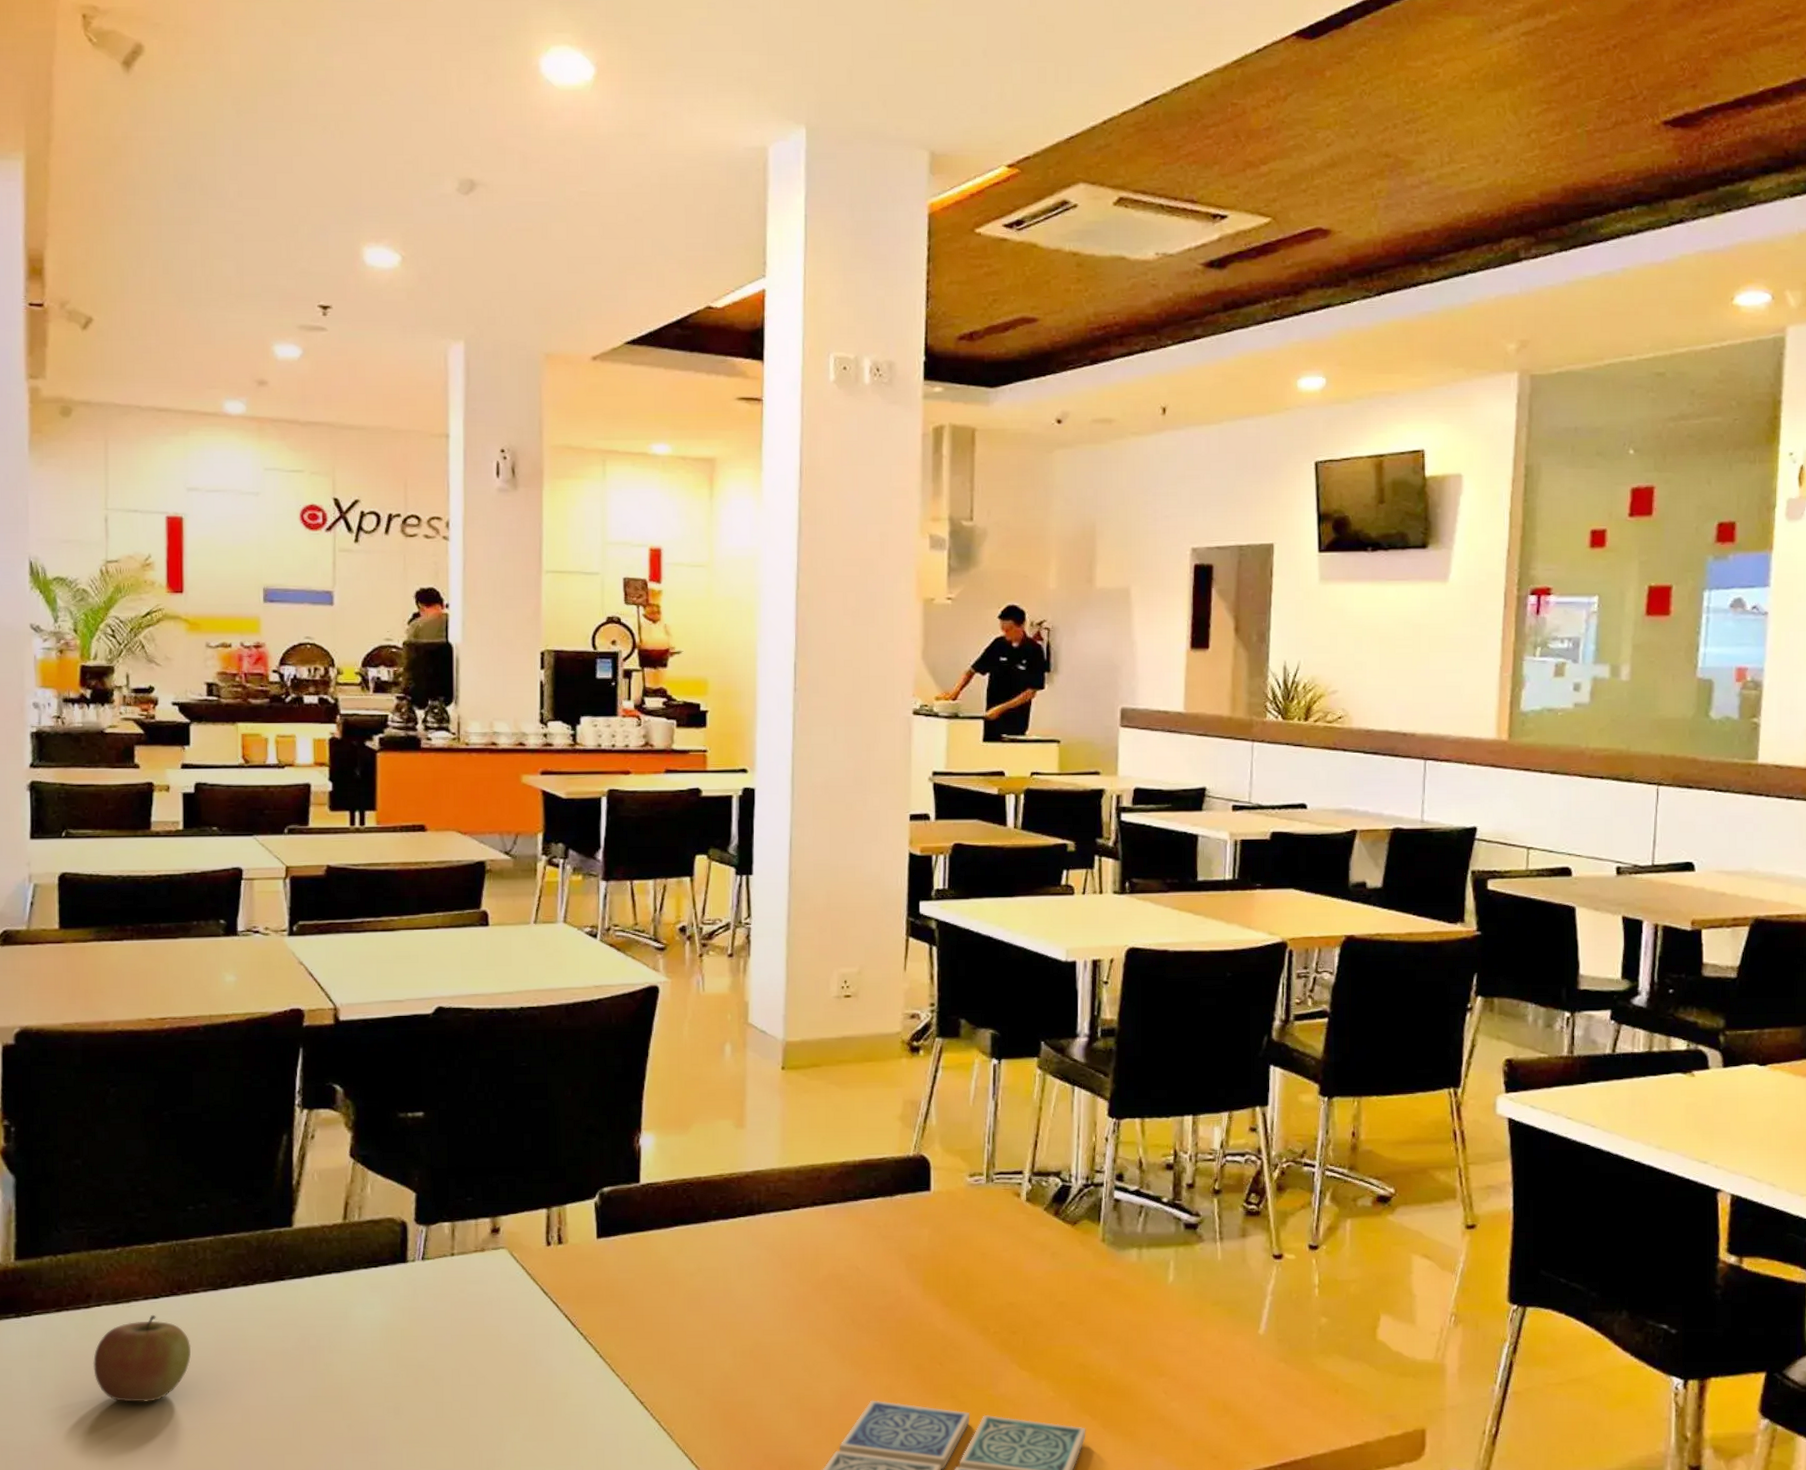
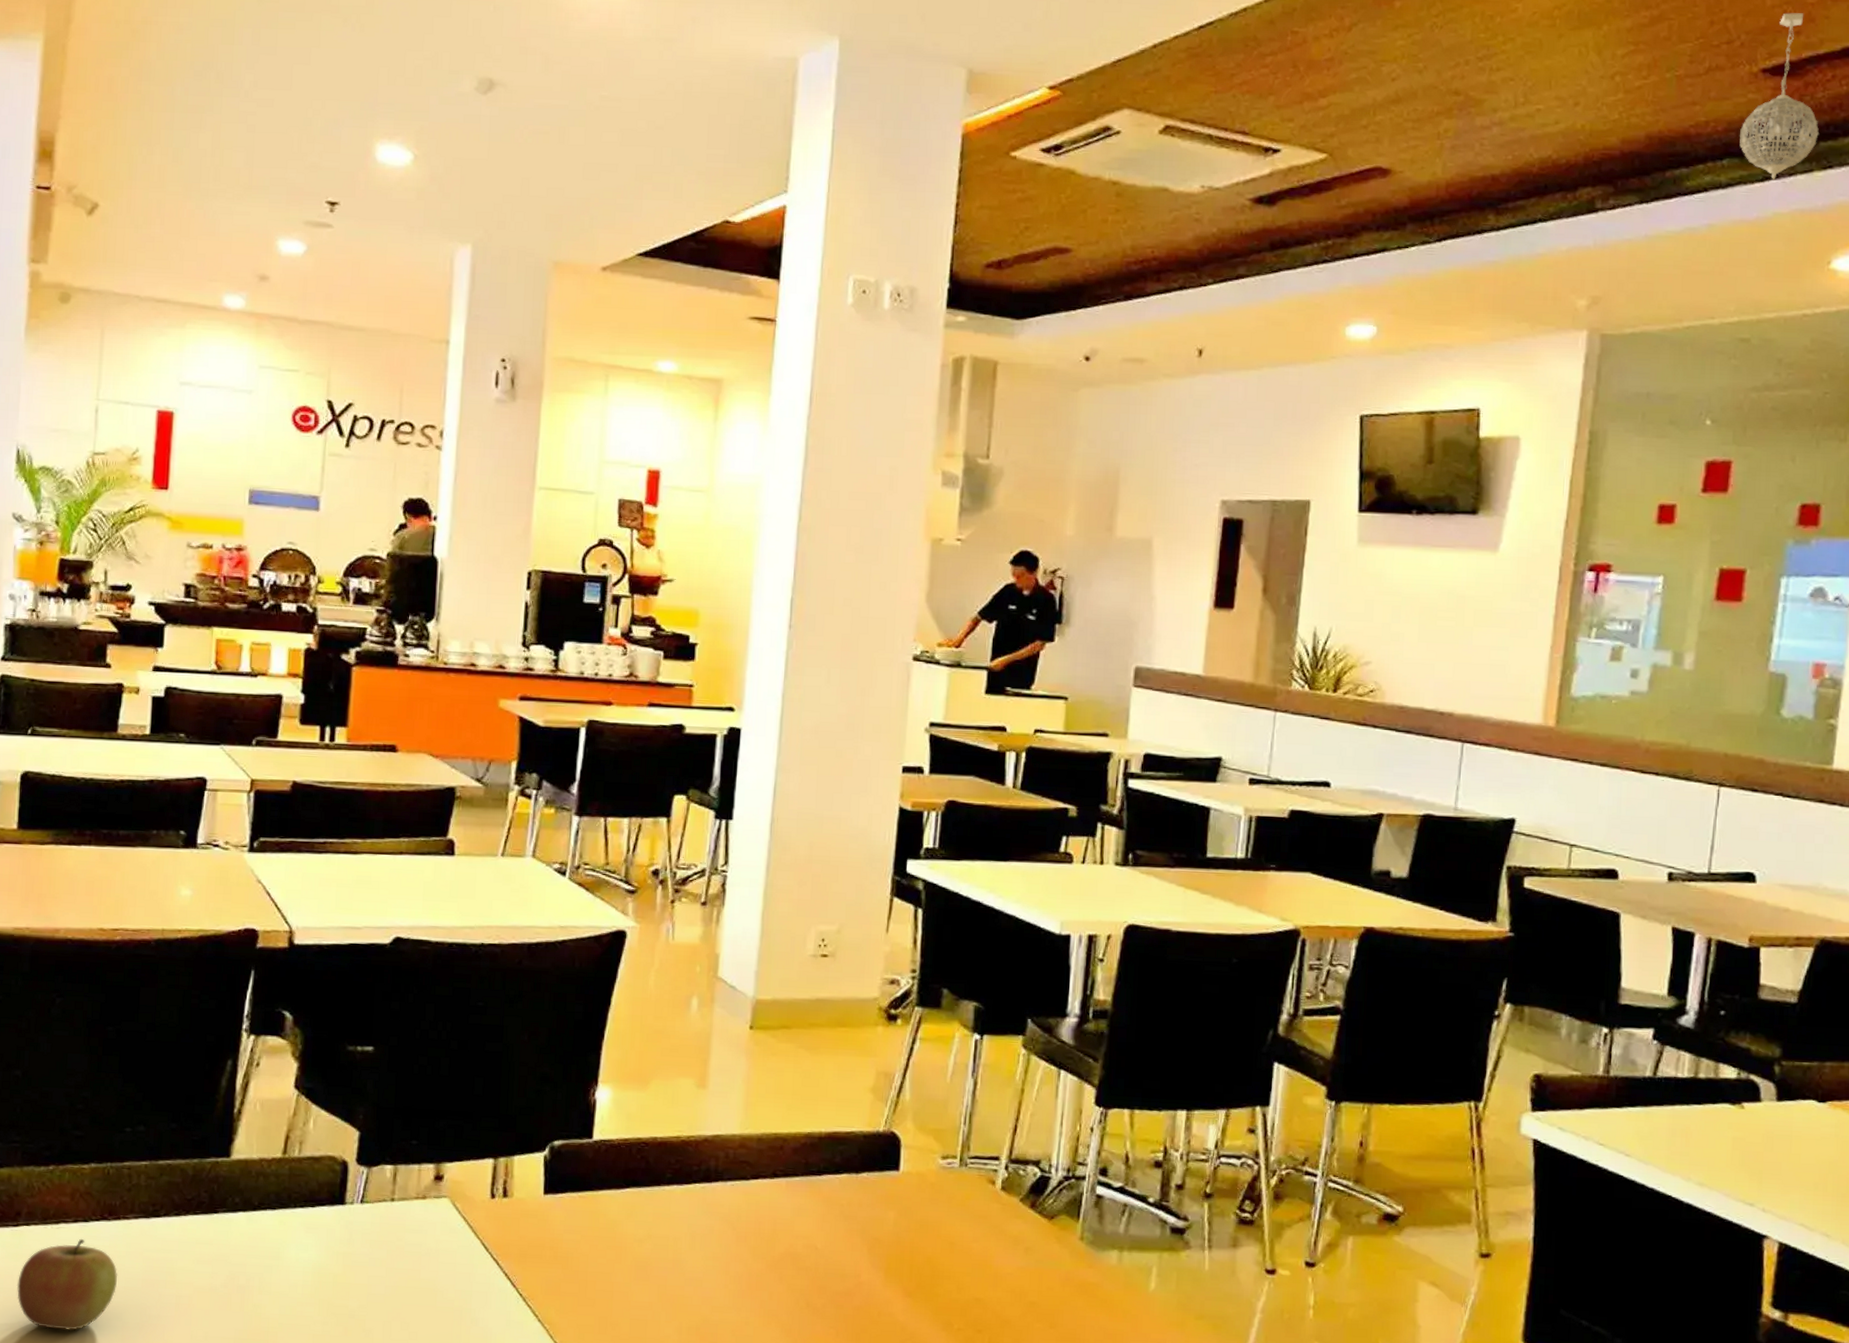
pendant light: none [1647,68,1717,225] -> present [1739,13,1819,180]

